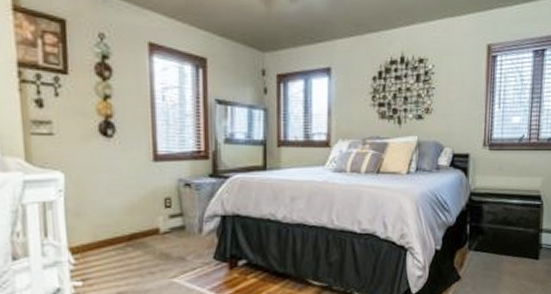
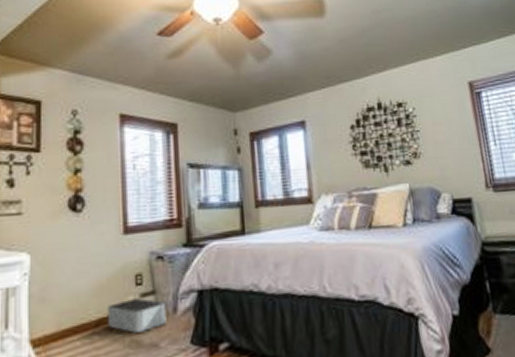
storage bin: none [138,219,193,247] -> present [107,298,167,333]

